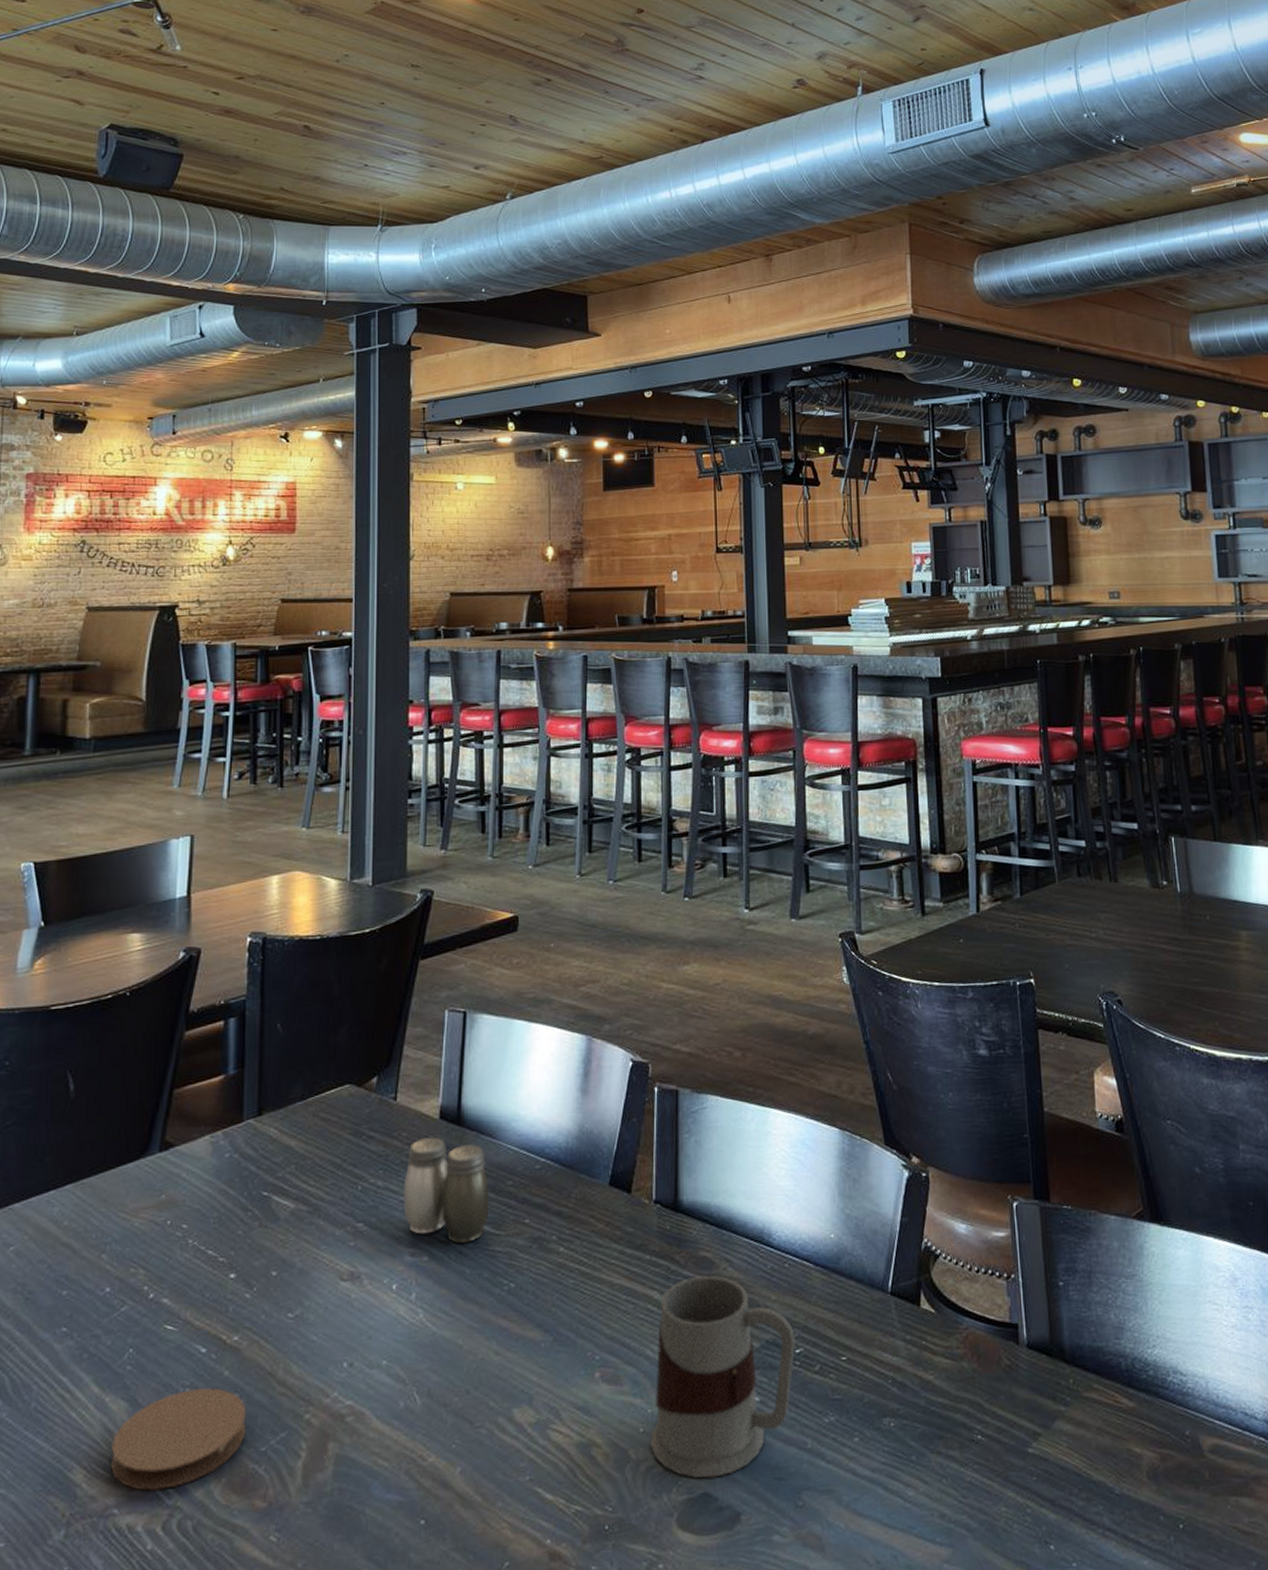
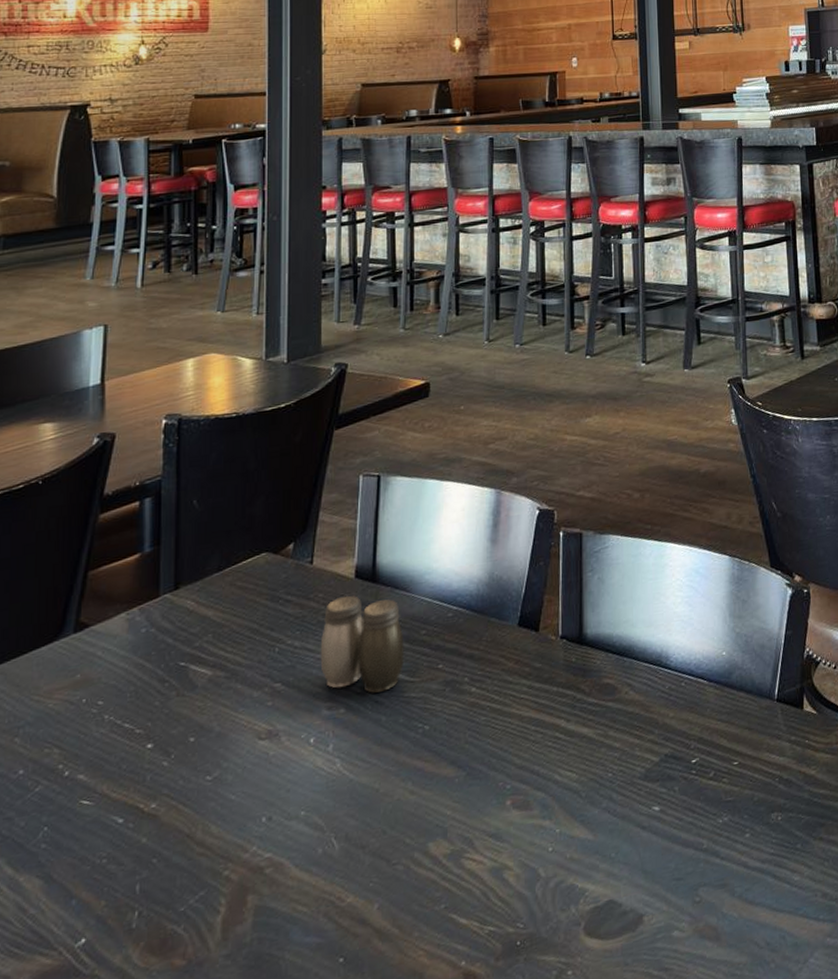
coaster: present [111,1388,246,1492] -> none [25,856,165,964]
mug: present [649,1275,795,1479] -> none [558,700,691,888]

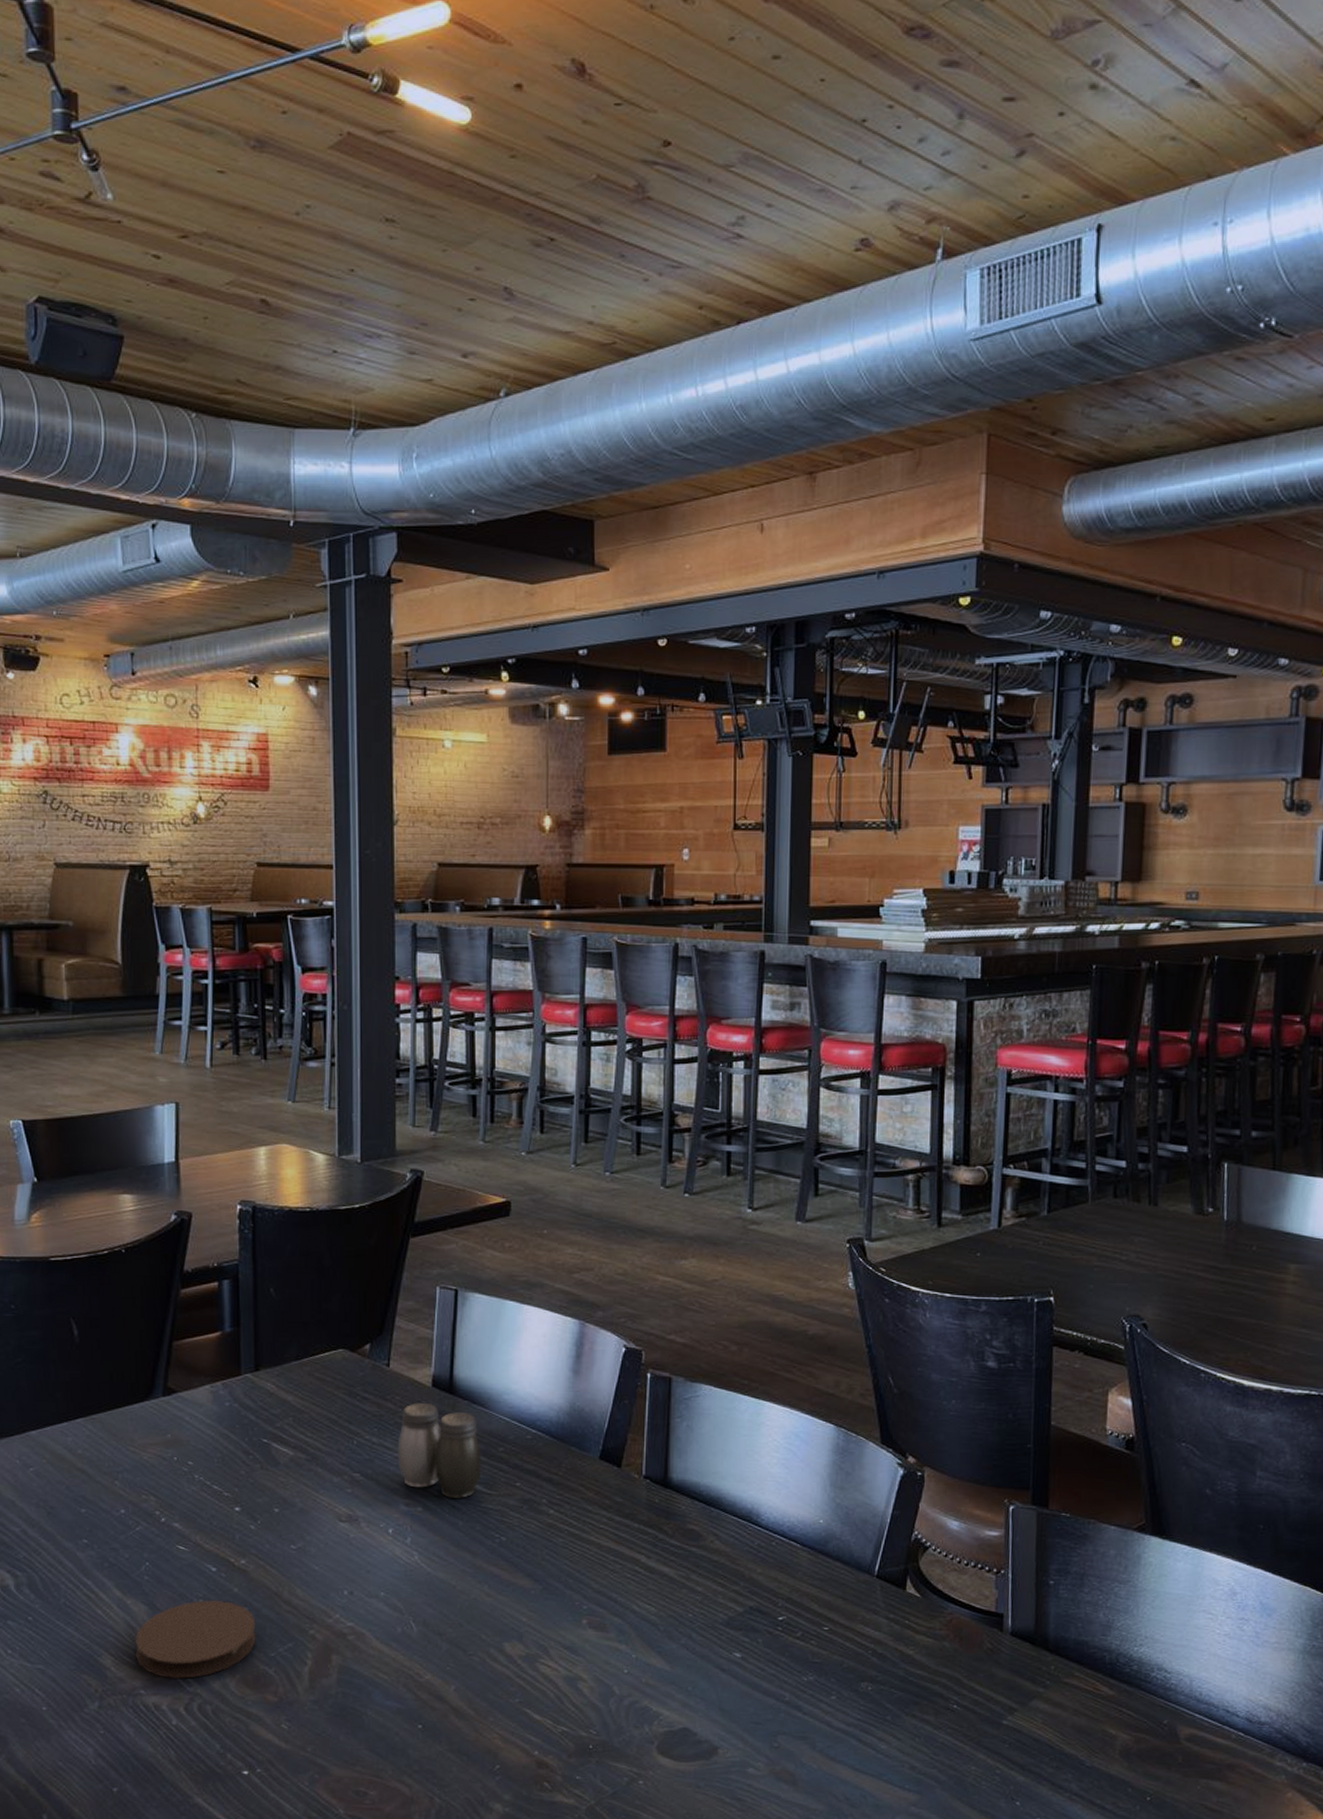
coaster: none [25,856,165,964] -> present [135,1600,256,1680]

